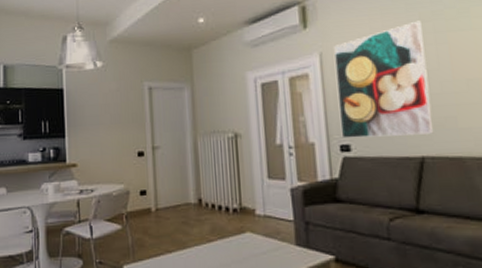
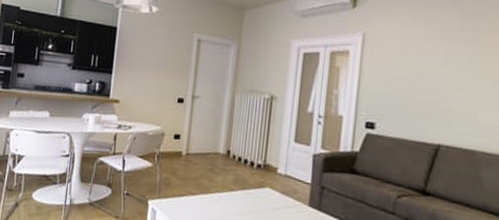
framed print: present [334,20,434,139] -> none [368,17,463,125]

